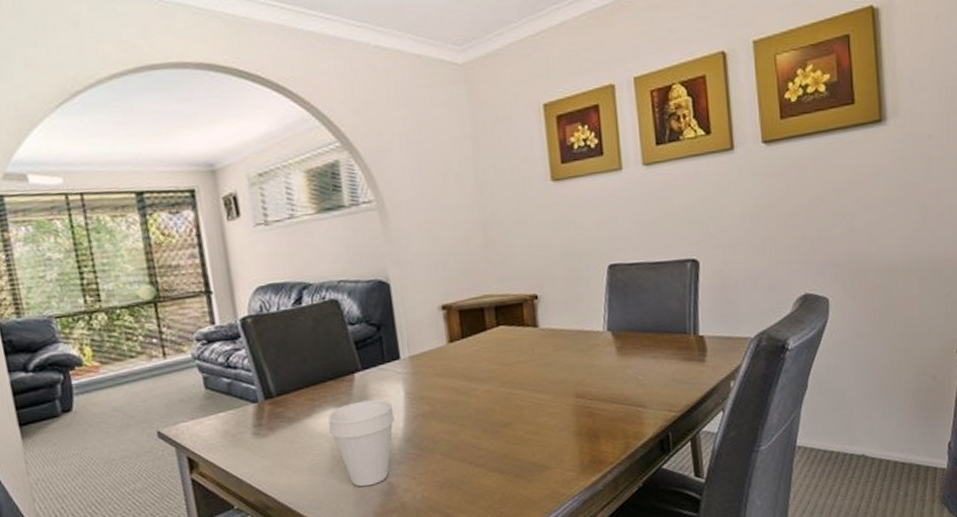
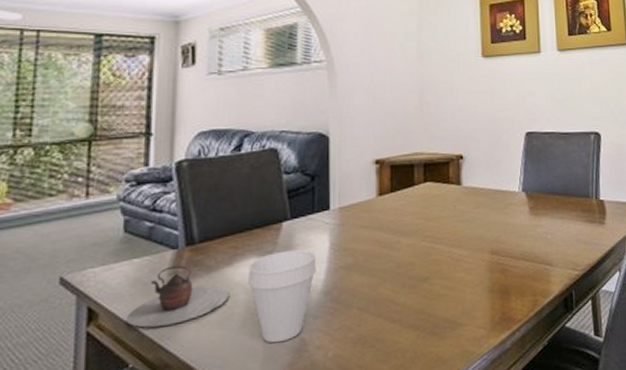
teapot: none [223,417,314,475] -> present [126,265,230,328]

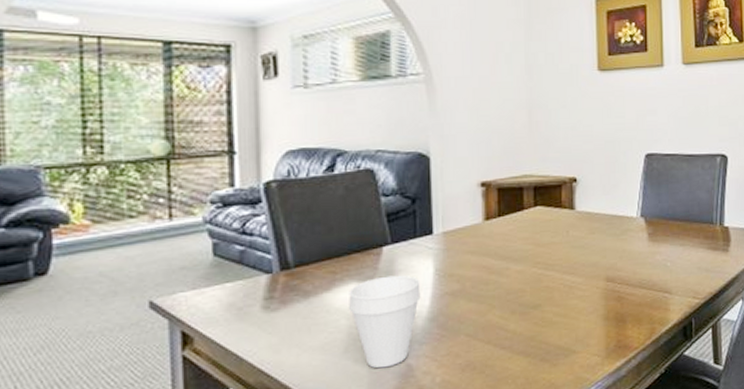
teapot: present [126,265,230,328] -> none [222,290,330,352]

